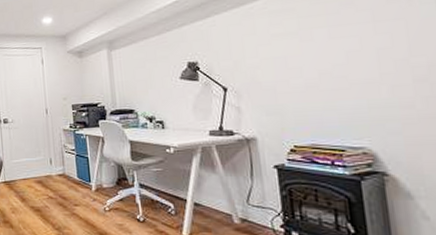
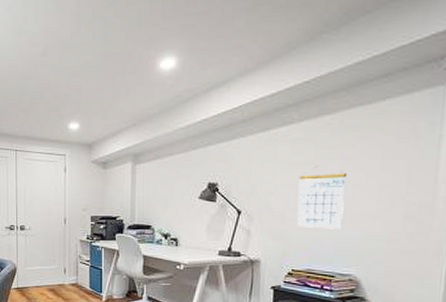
calendar: none [284,35,343,100] -> present [297,165,346,229]

